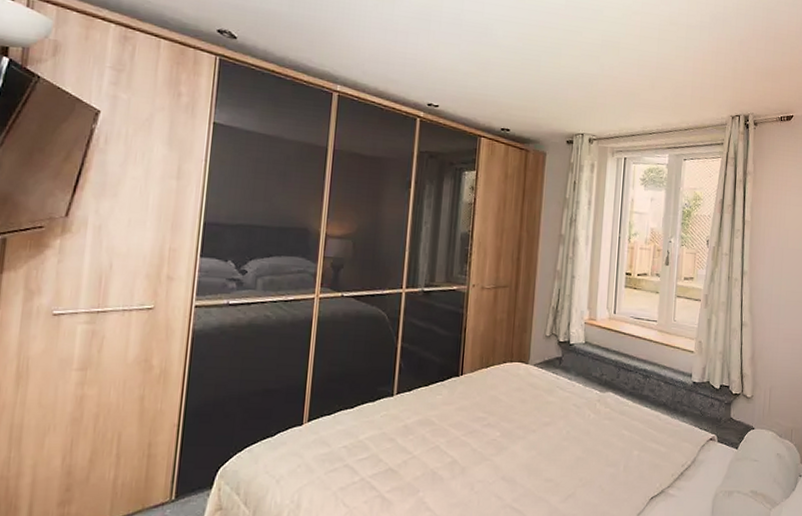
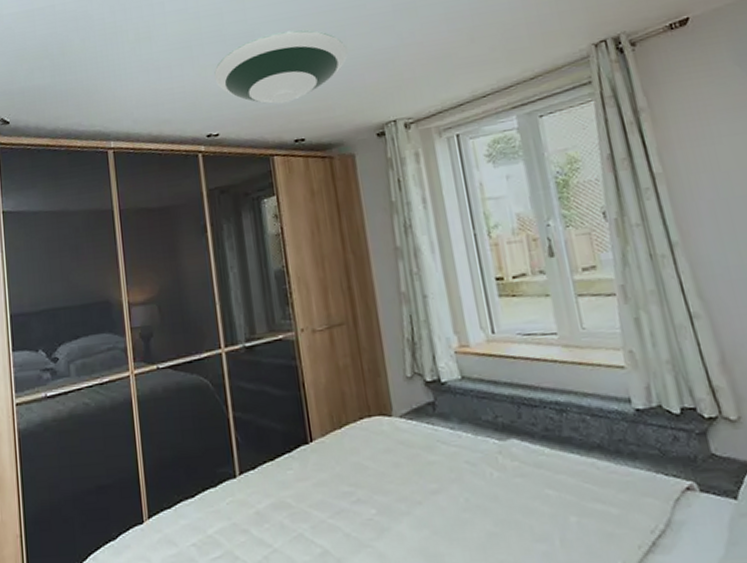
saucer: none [445,31,560,96] -> present [214,30,348,104]

